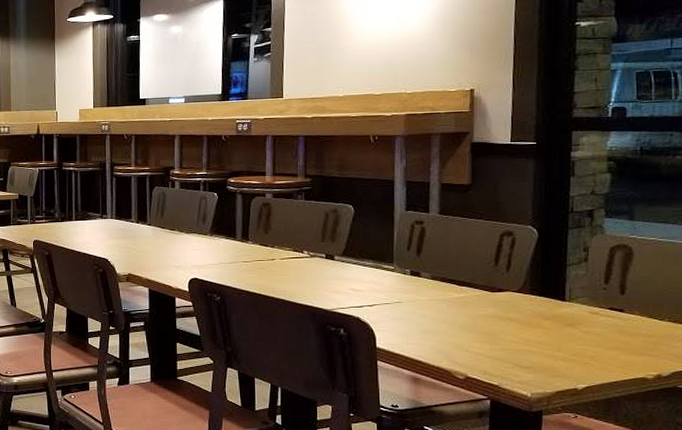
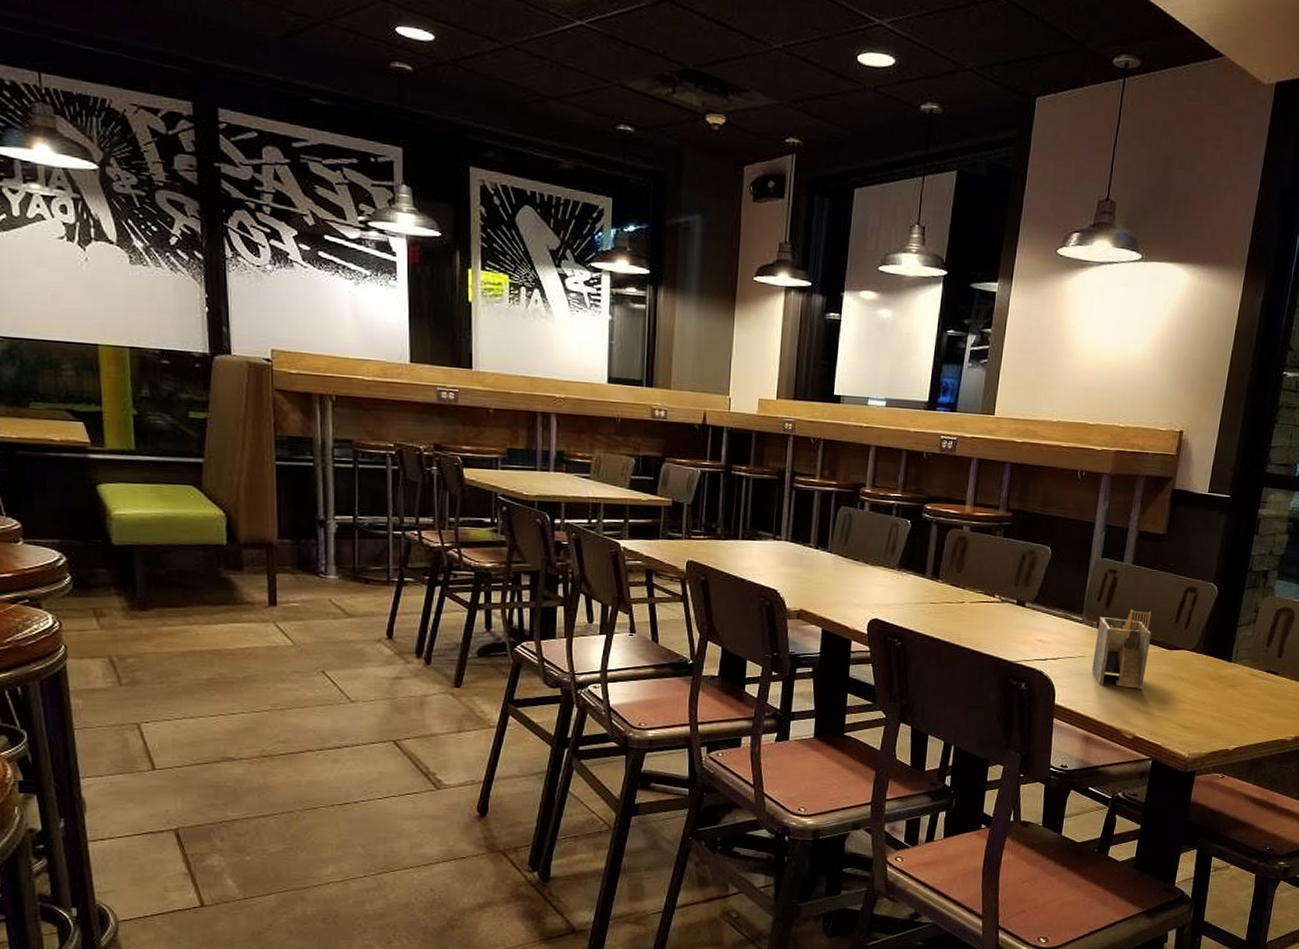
napkin holder: none [410,256,470,331] -> present [1092,610,1152,689]

